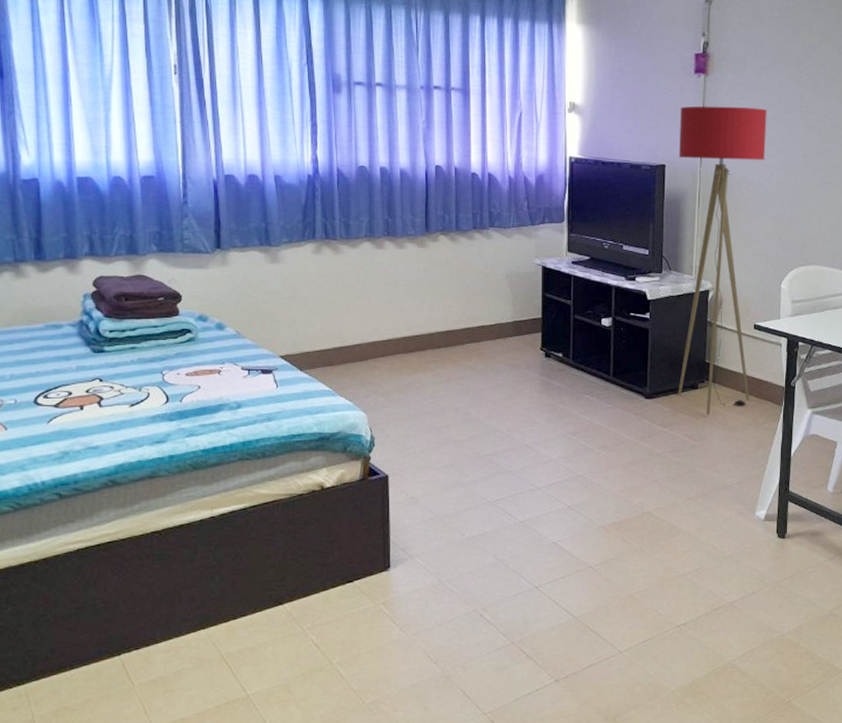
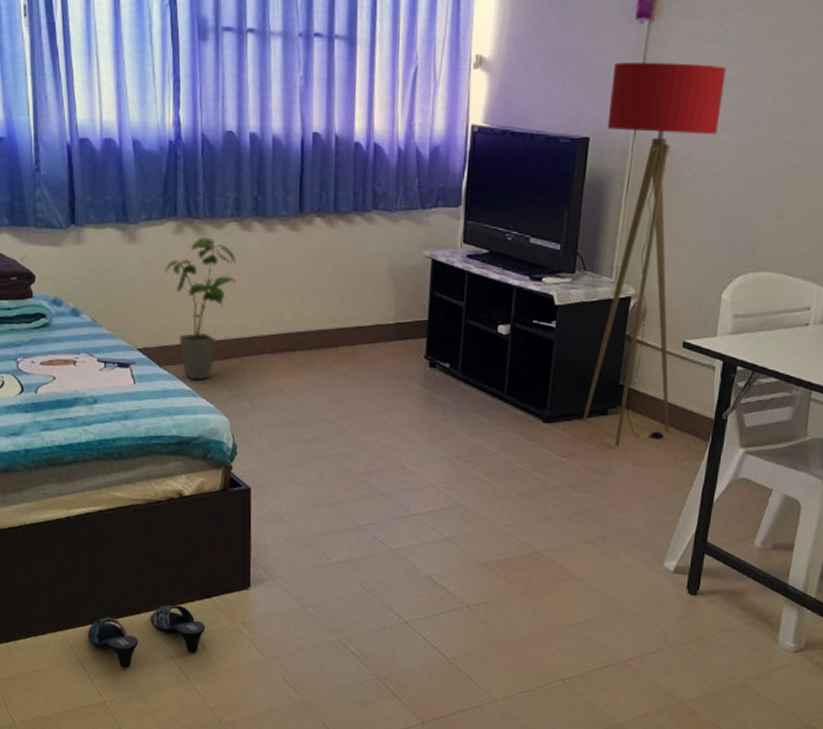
slippers: none [231,592,348,660] -> present [87,604,206,668]
house plant: none [305,255,370,381] -> present [165,237,236,380]

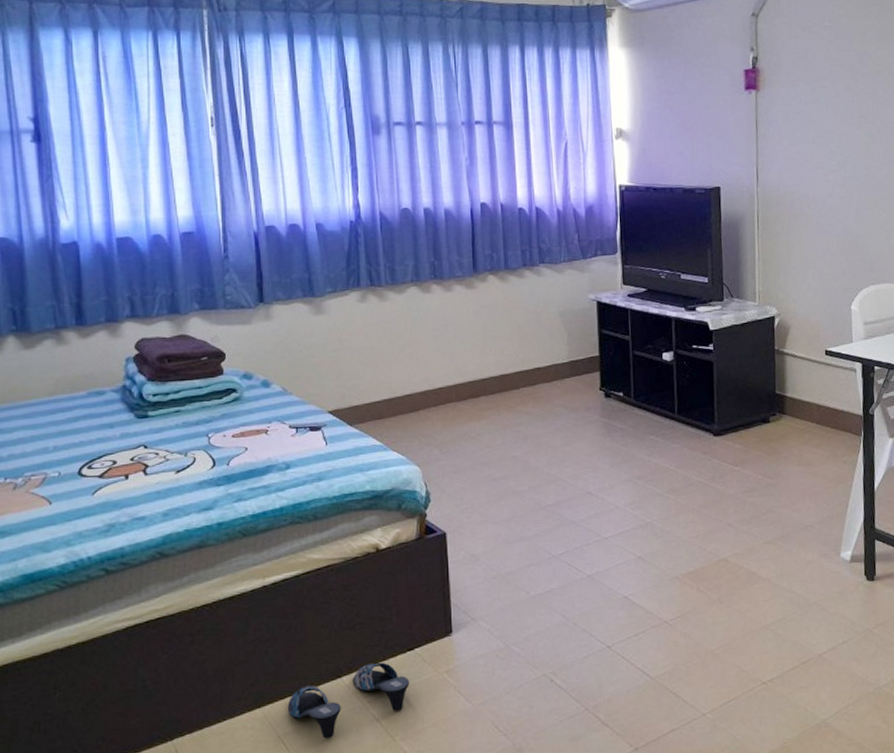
house plant: present [165,237,236,380] -> none [351,302,419,435]
floor lamp: present [583,61,726,447] -> none [732,121,826,451]

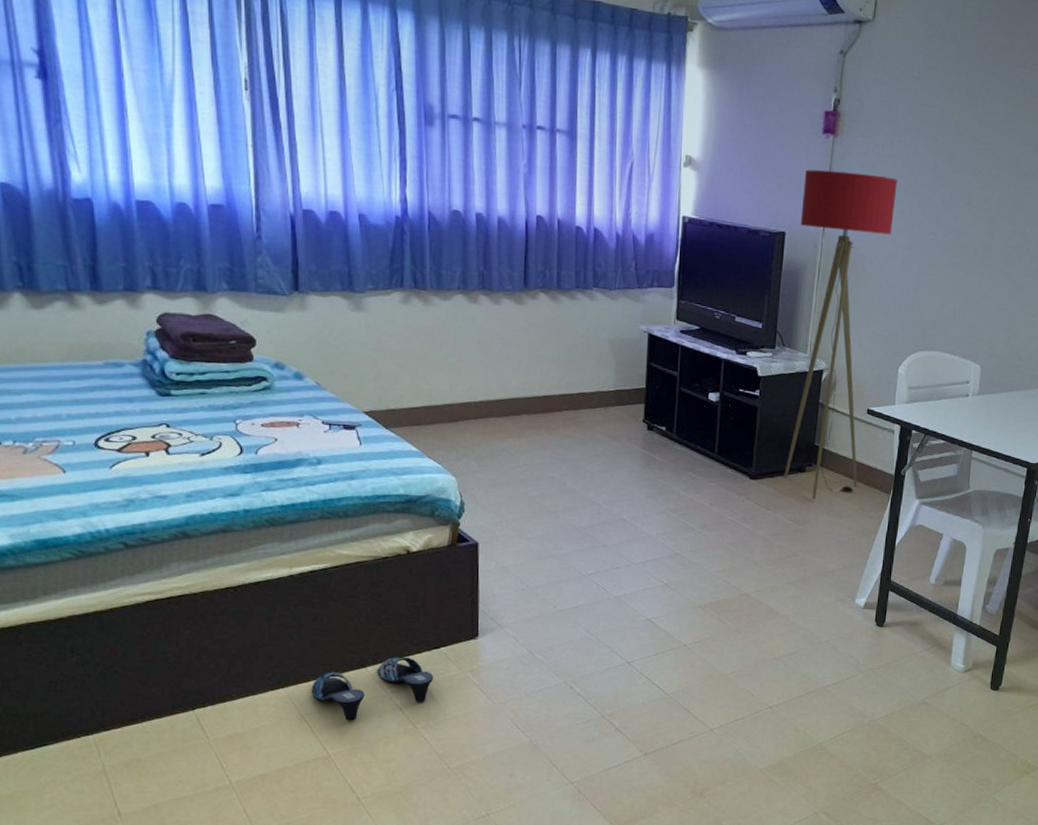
floor lamp: none [732,121,826,451] -> present [784,169,898,500]

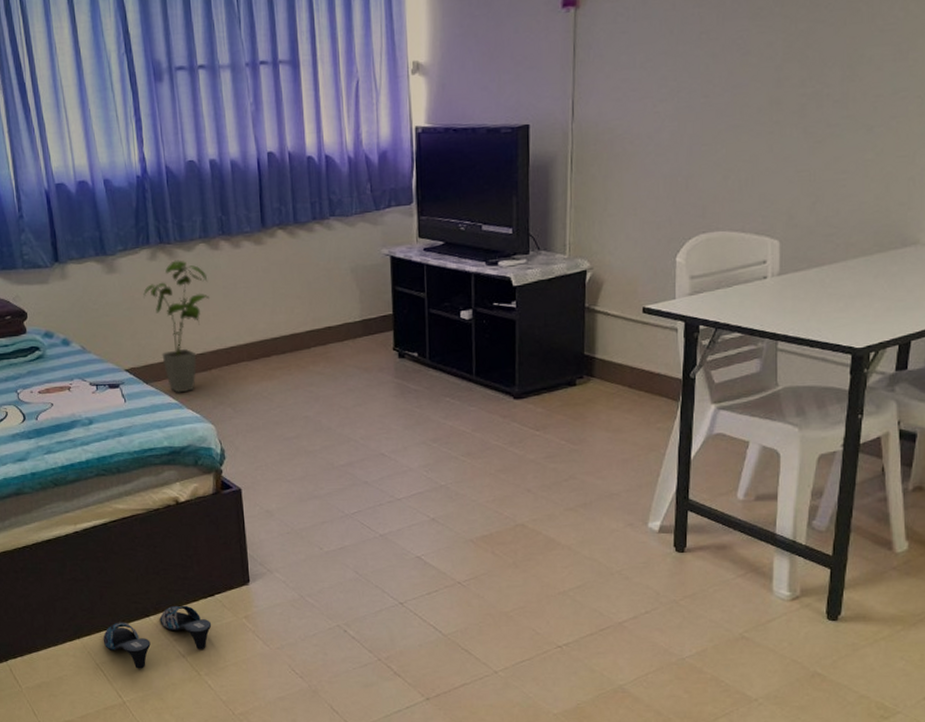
house plant: none [392,307,463,442] -> present [143,260,209,393]
floor lamp: present [784,169,898,500] -> none [545,41,656,416]

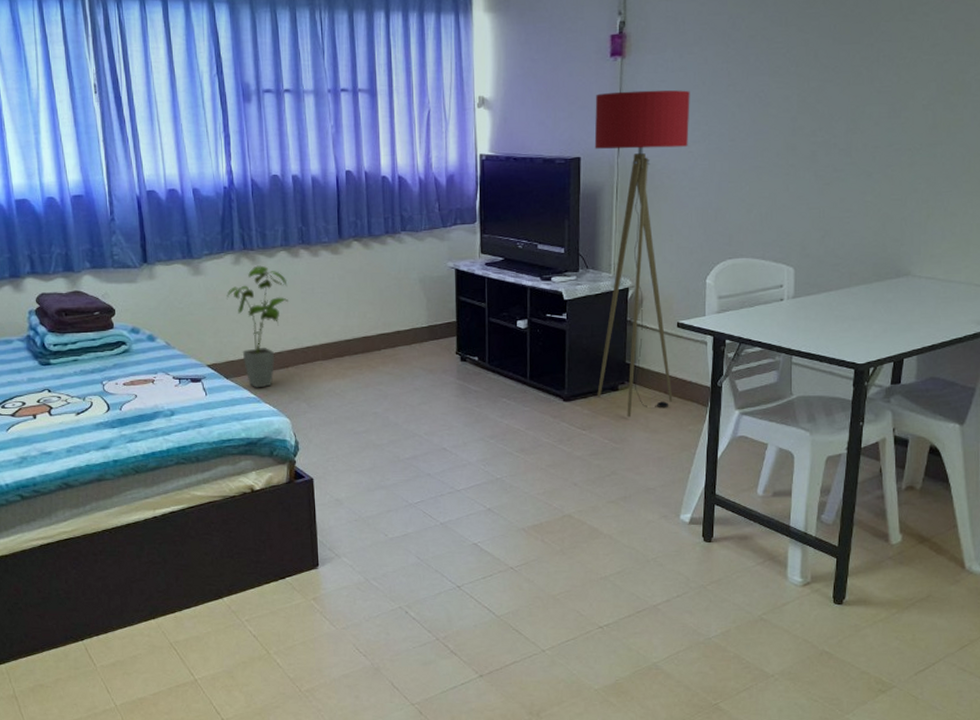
slippers: present [103,605,212,669] -> none [177,587,282,648]
floor lamp: none [545,41,656,416] -> present [594,90,690,418]

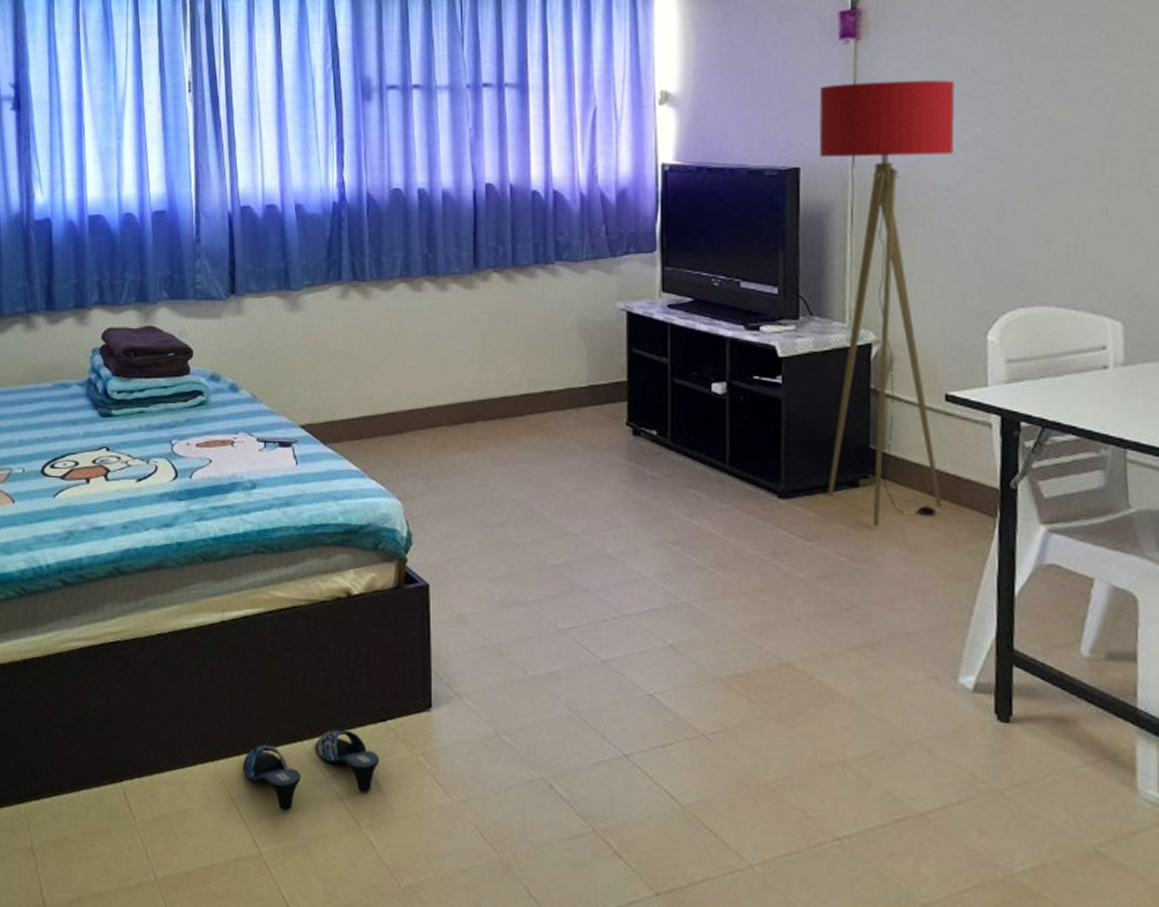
slippers: none [177,587,282,648] -> present [242,729,380,811]
house plant: present [227,265,288,388] -> none [329,300,406,459]

